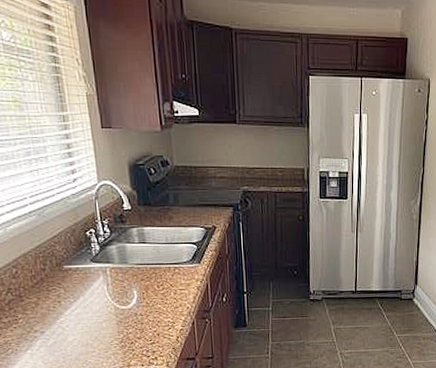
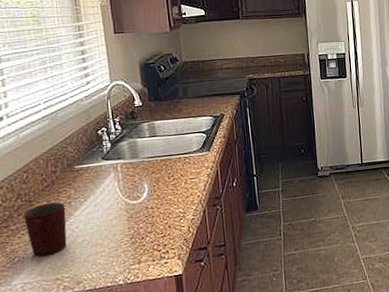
mug: none [15,299,58,350] -> present [24,202,67,256]

